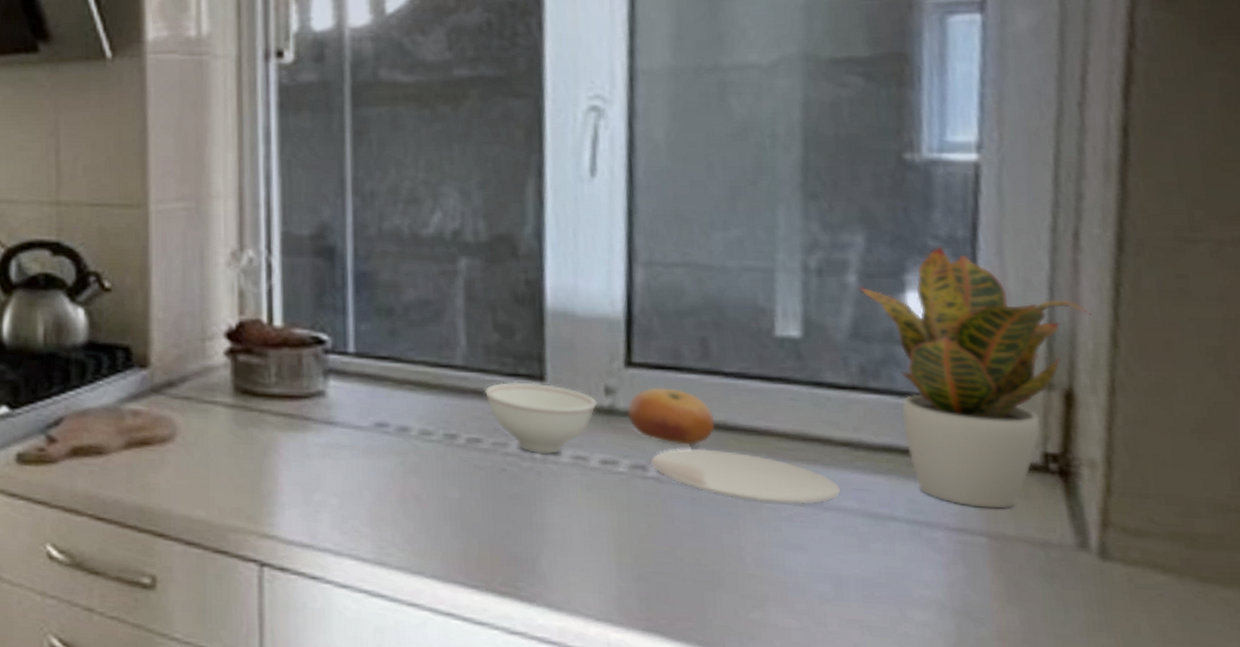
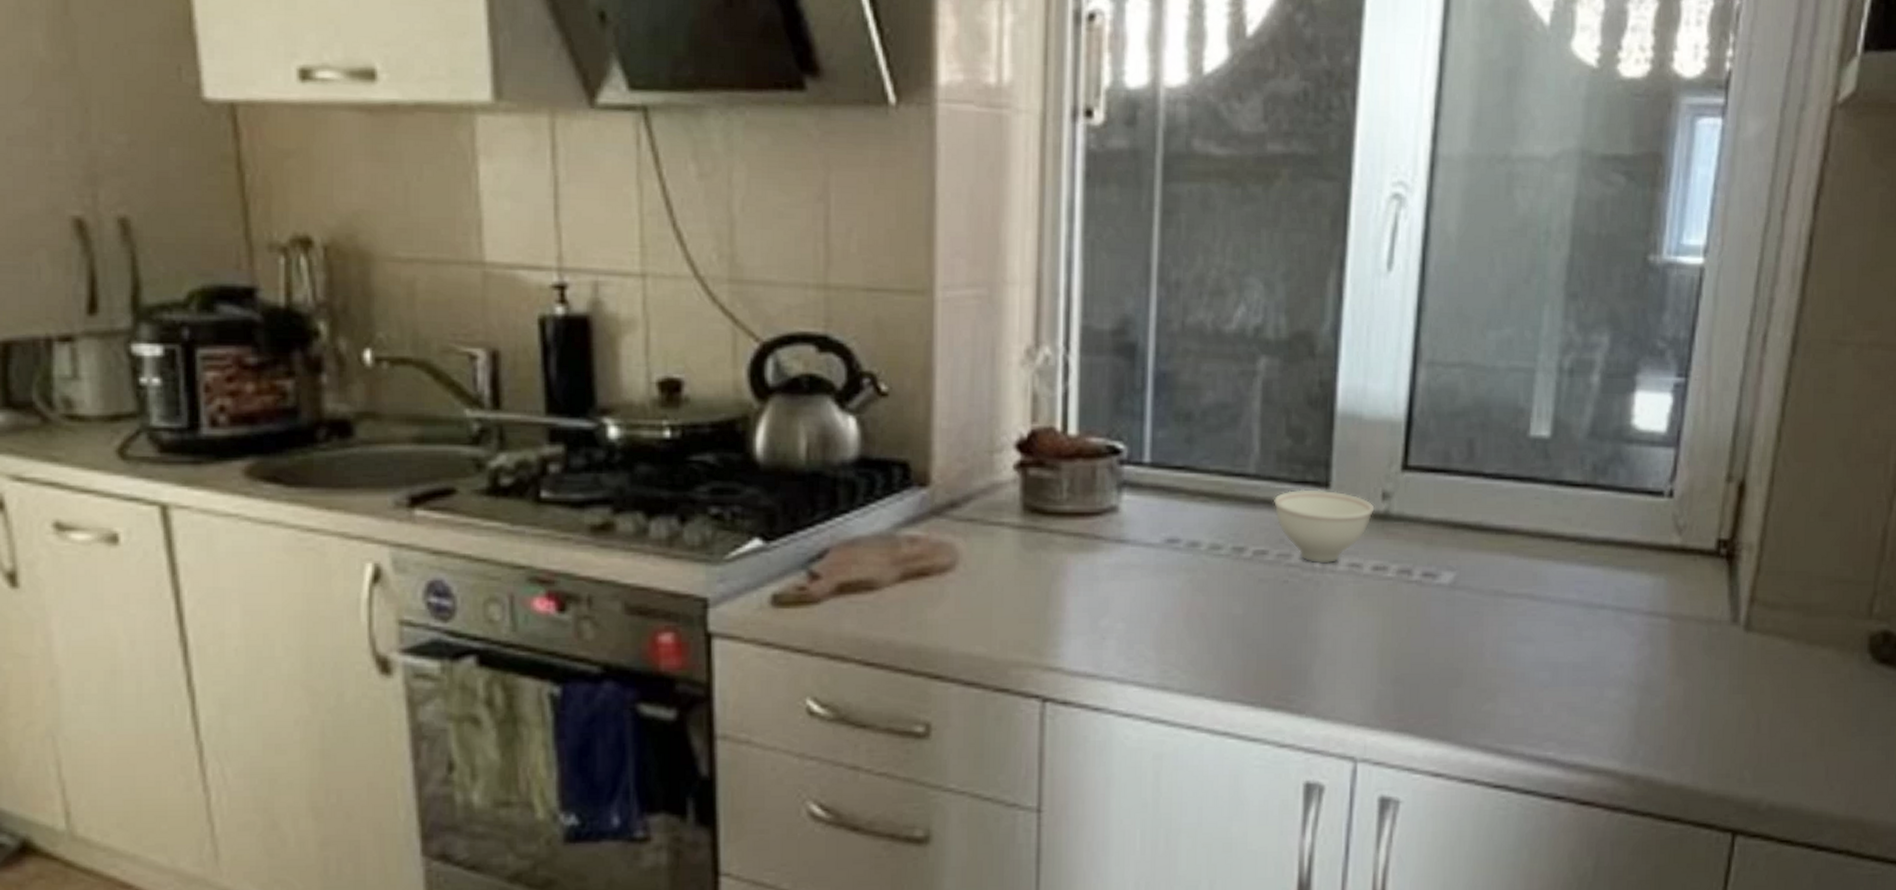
fruit: present [627,387,716,446] -> none [1400,490,1473,547]
plate: present [651,448,842,505] -> none [1416,550,1567,600]
potted plant: present [859,246,1092,509] -> none [1600,347,1767,592]

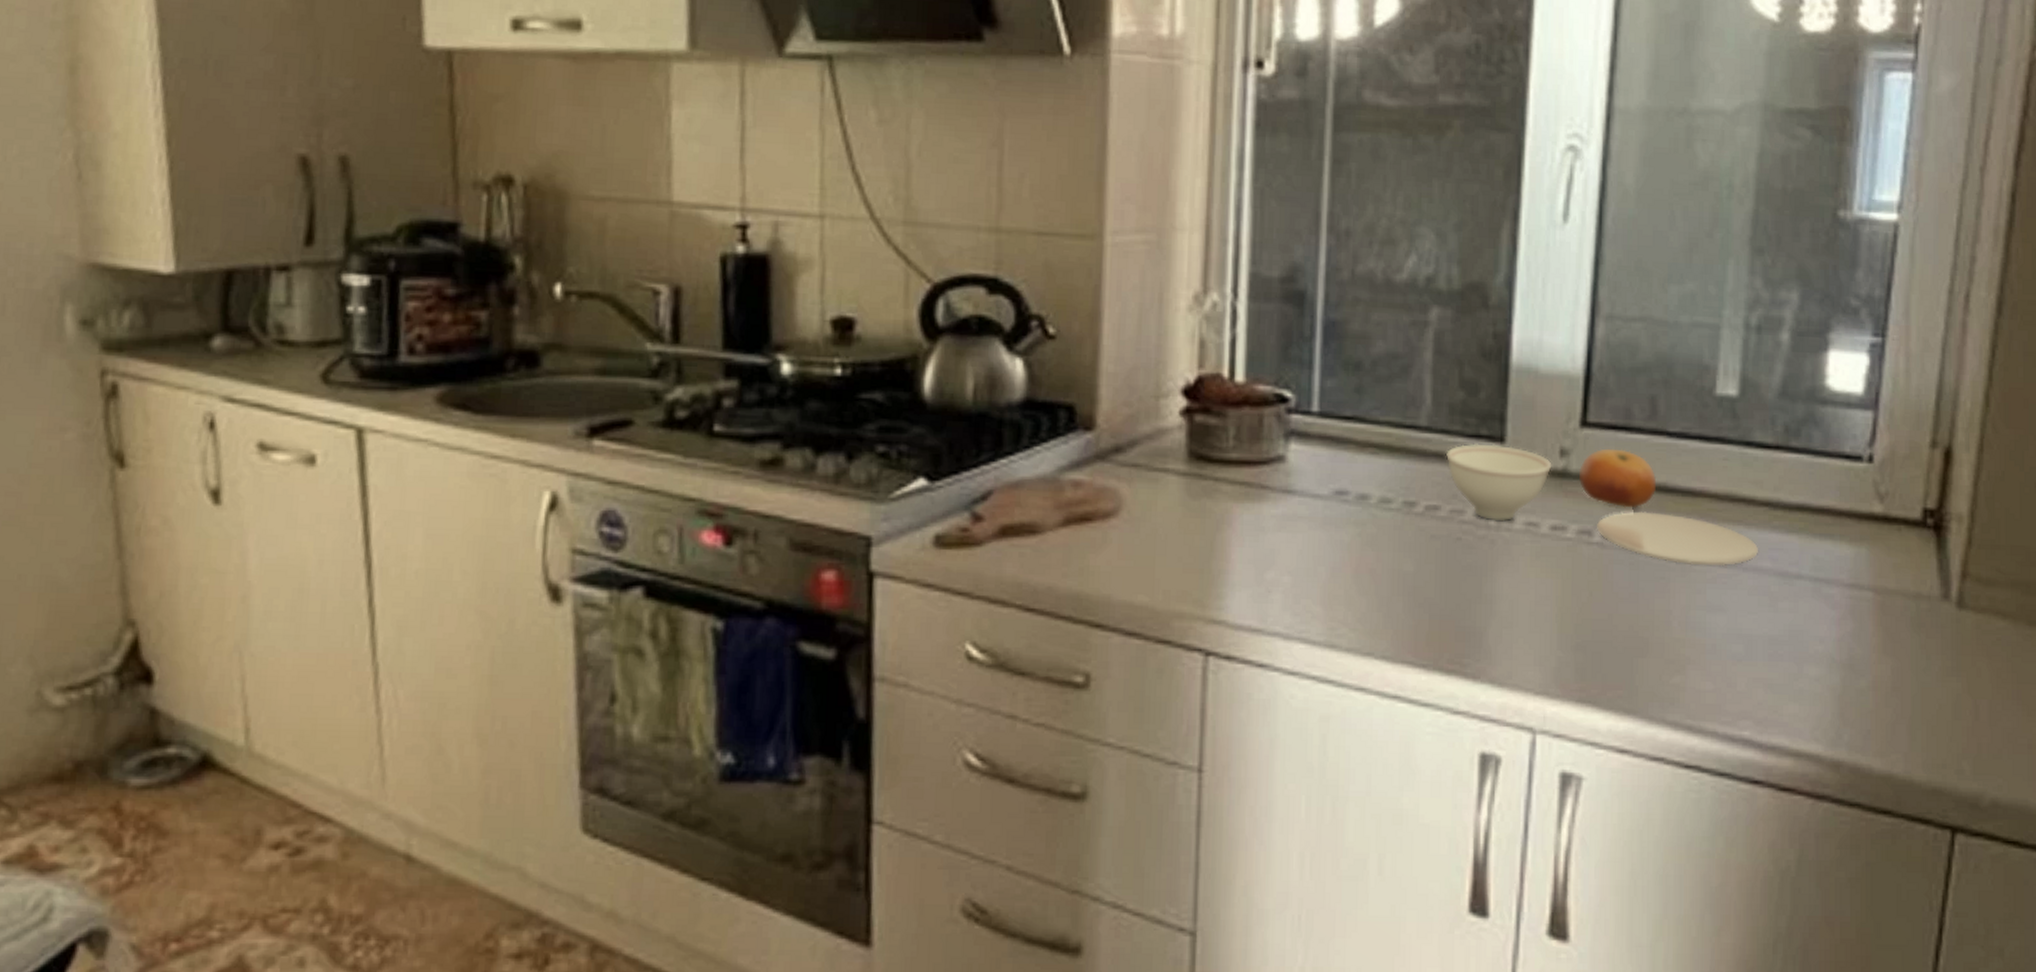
fruit: none [1400,490,1473,547] -> present [1579,448,1657,508]
plate: none [1416,550,1567,600] -> present [1597,511,1759,567]

